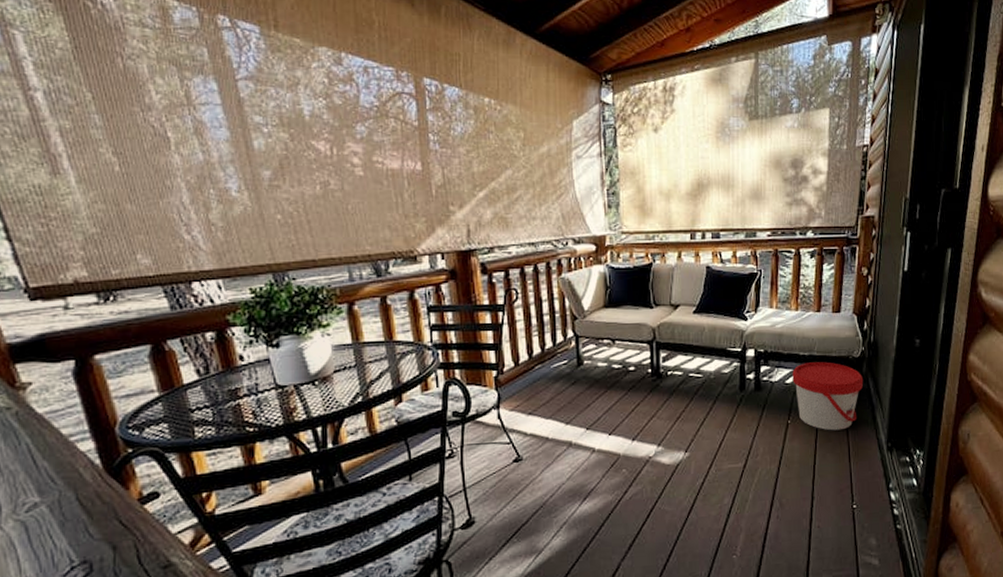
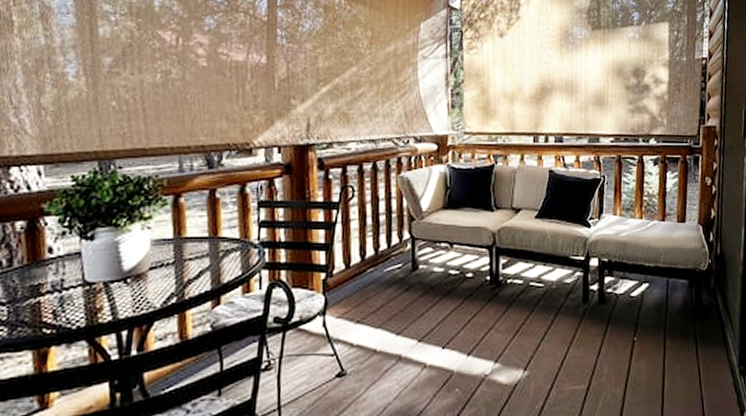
bucket: present [792,362,864,431] -> none [637,274,712,350]

